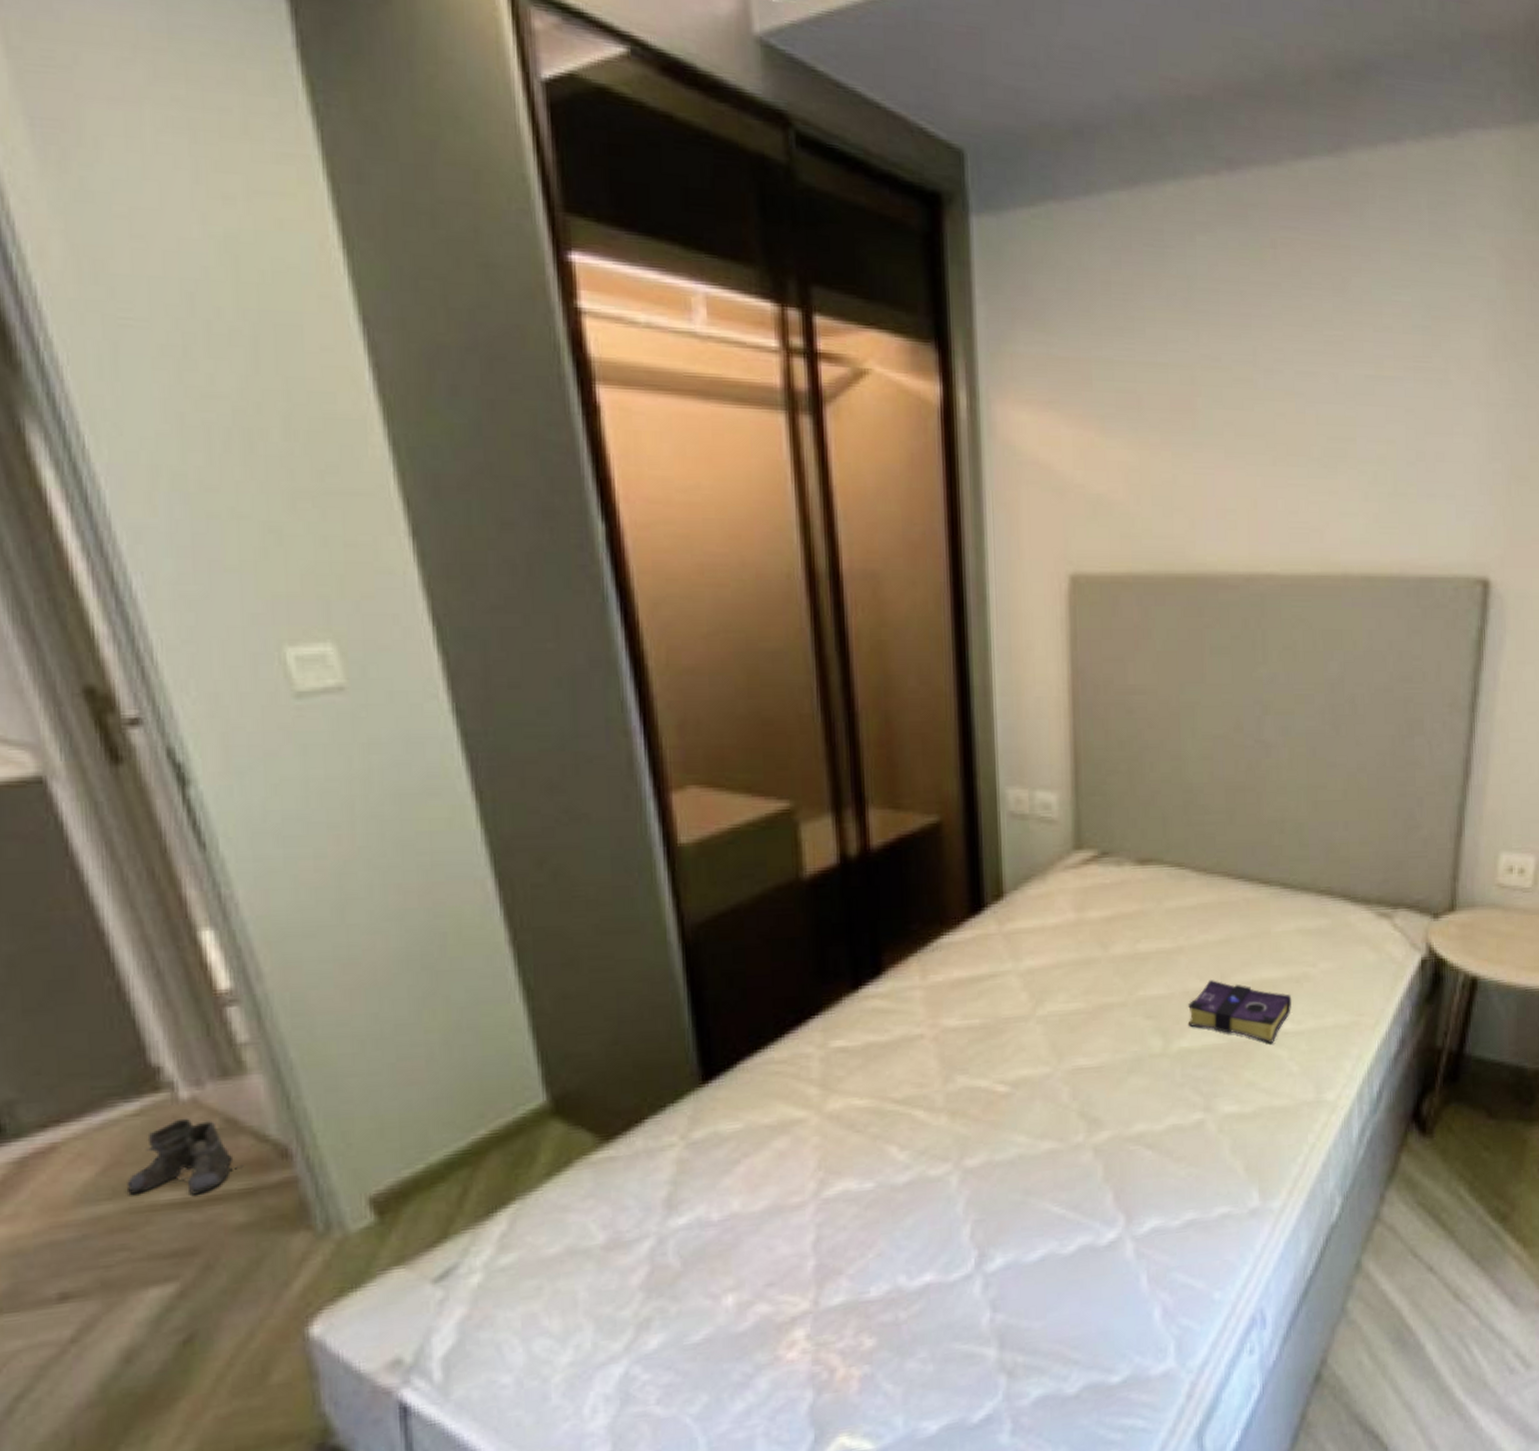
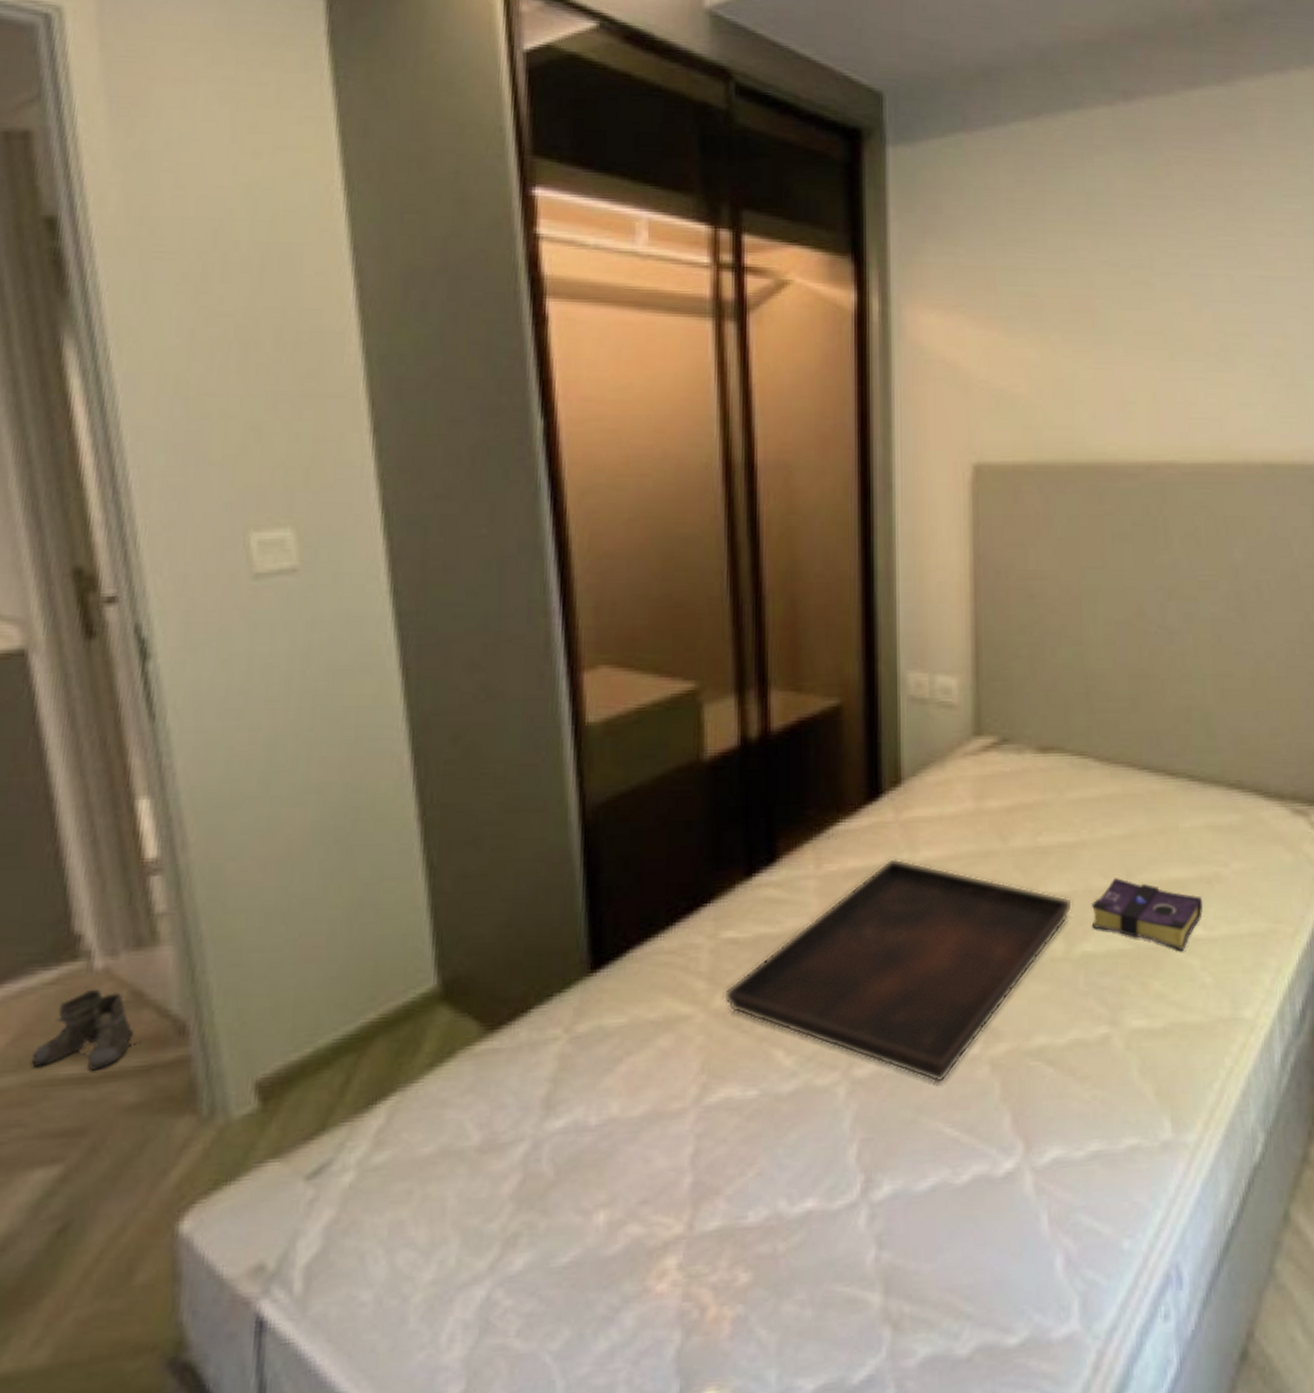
serving tray: none [835,968,1171,1168] -> present [723,858,1073,1083]

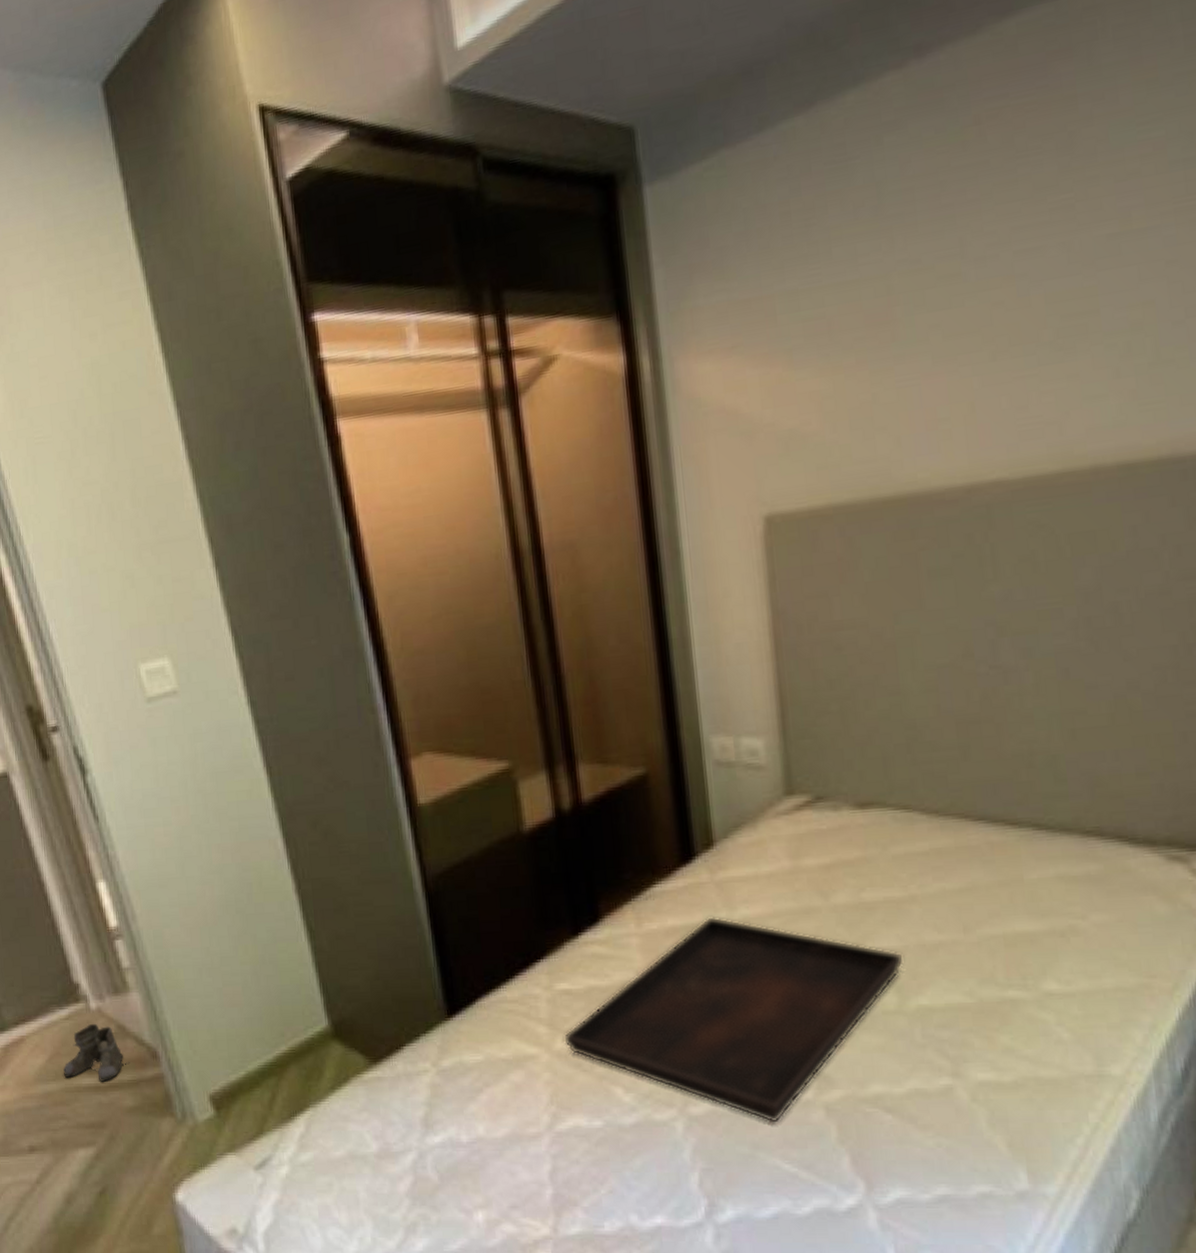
book: present [1091,878,1203,952] -> none [925,932,1057,1006]

